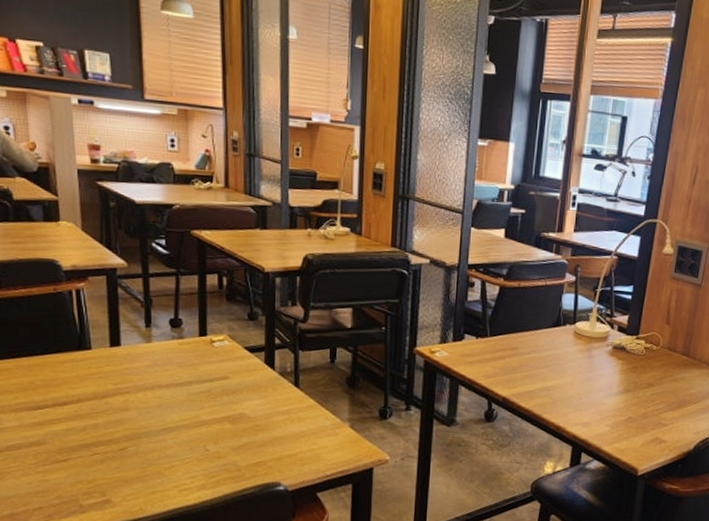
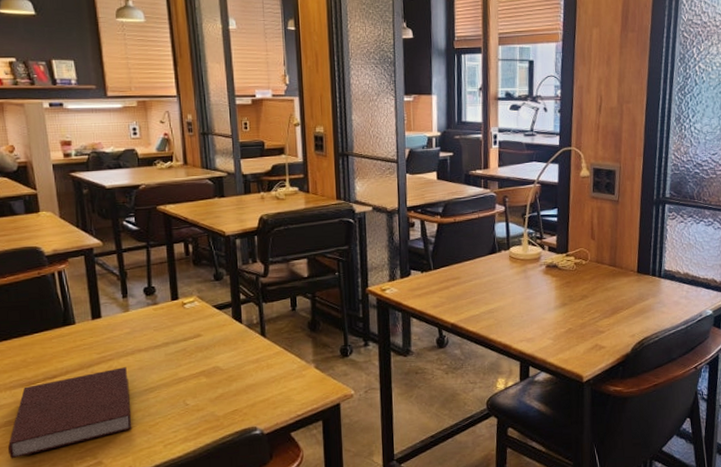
notebook: none [9,402,146,486] -> present [7,367,132,459]

